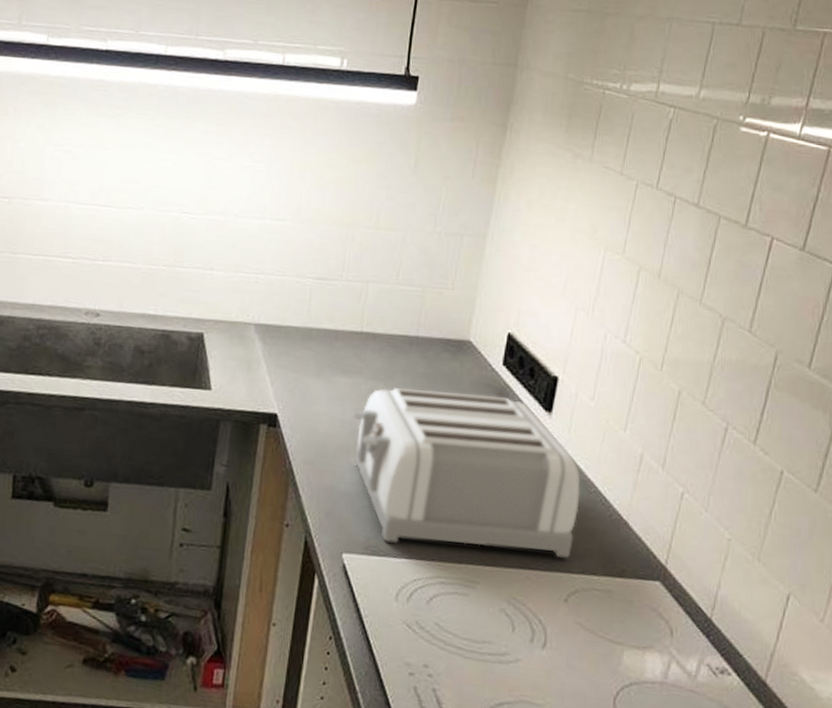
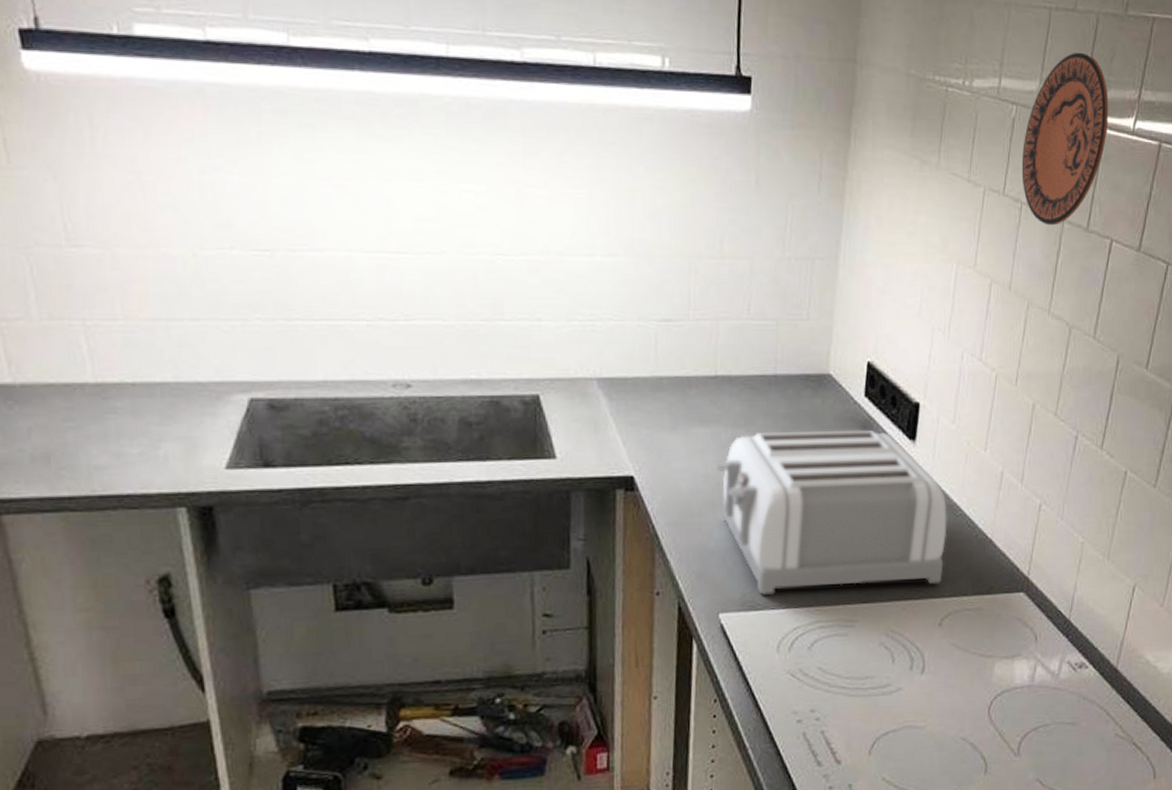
decorative plate: none [676,62,773,220] -> present [1021,52,1109,226]

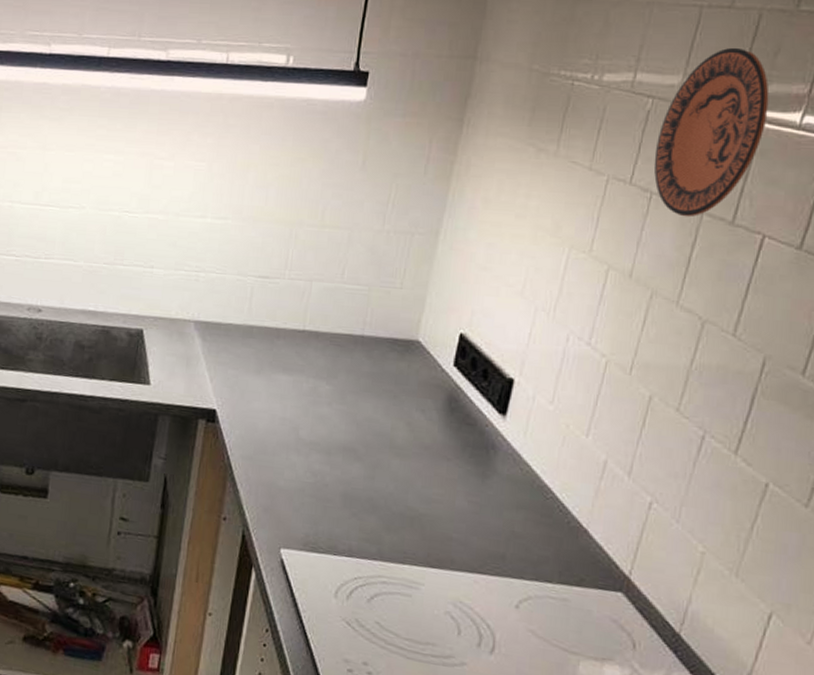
toaster: present [714,429,947,595] -> none [292,387,536,564]

